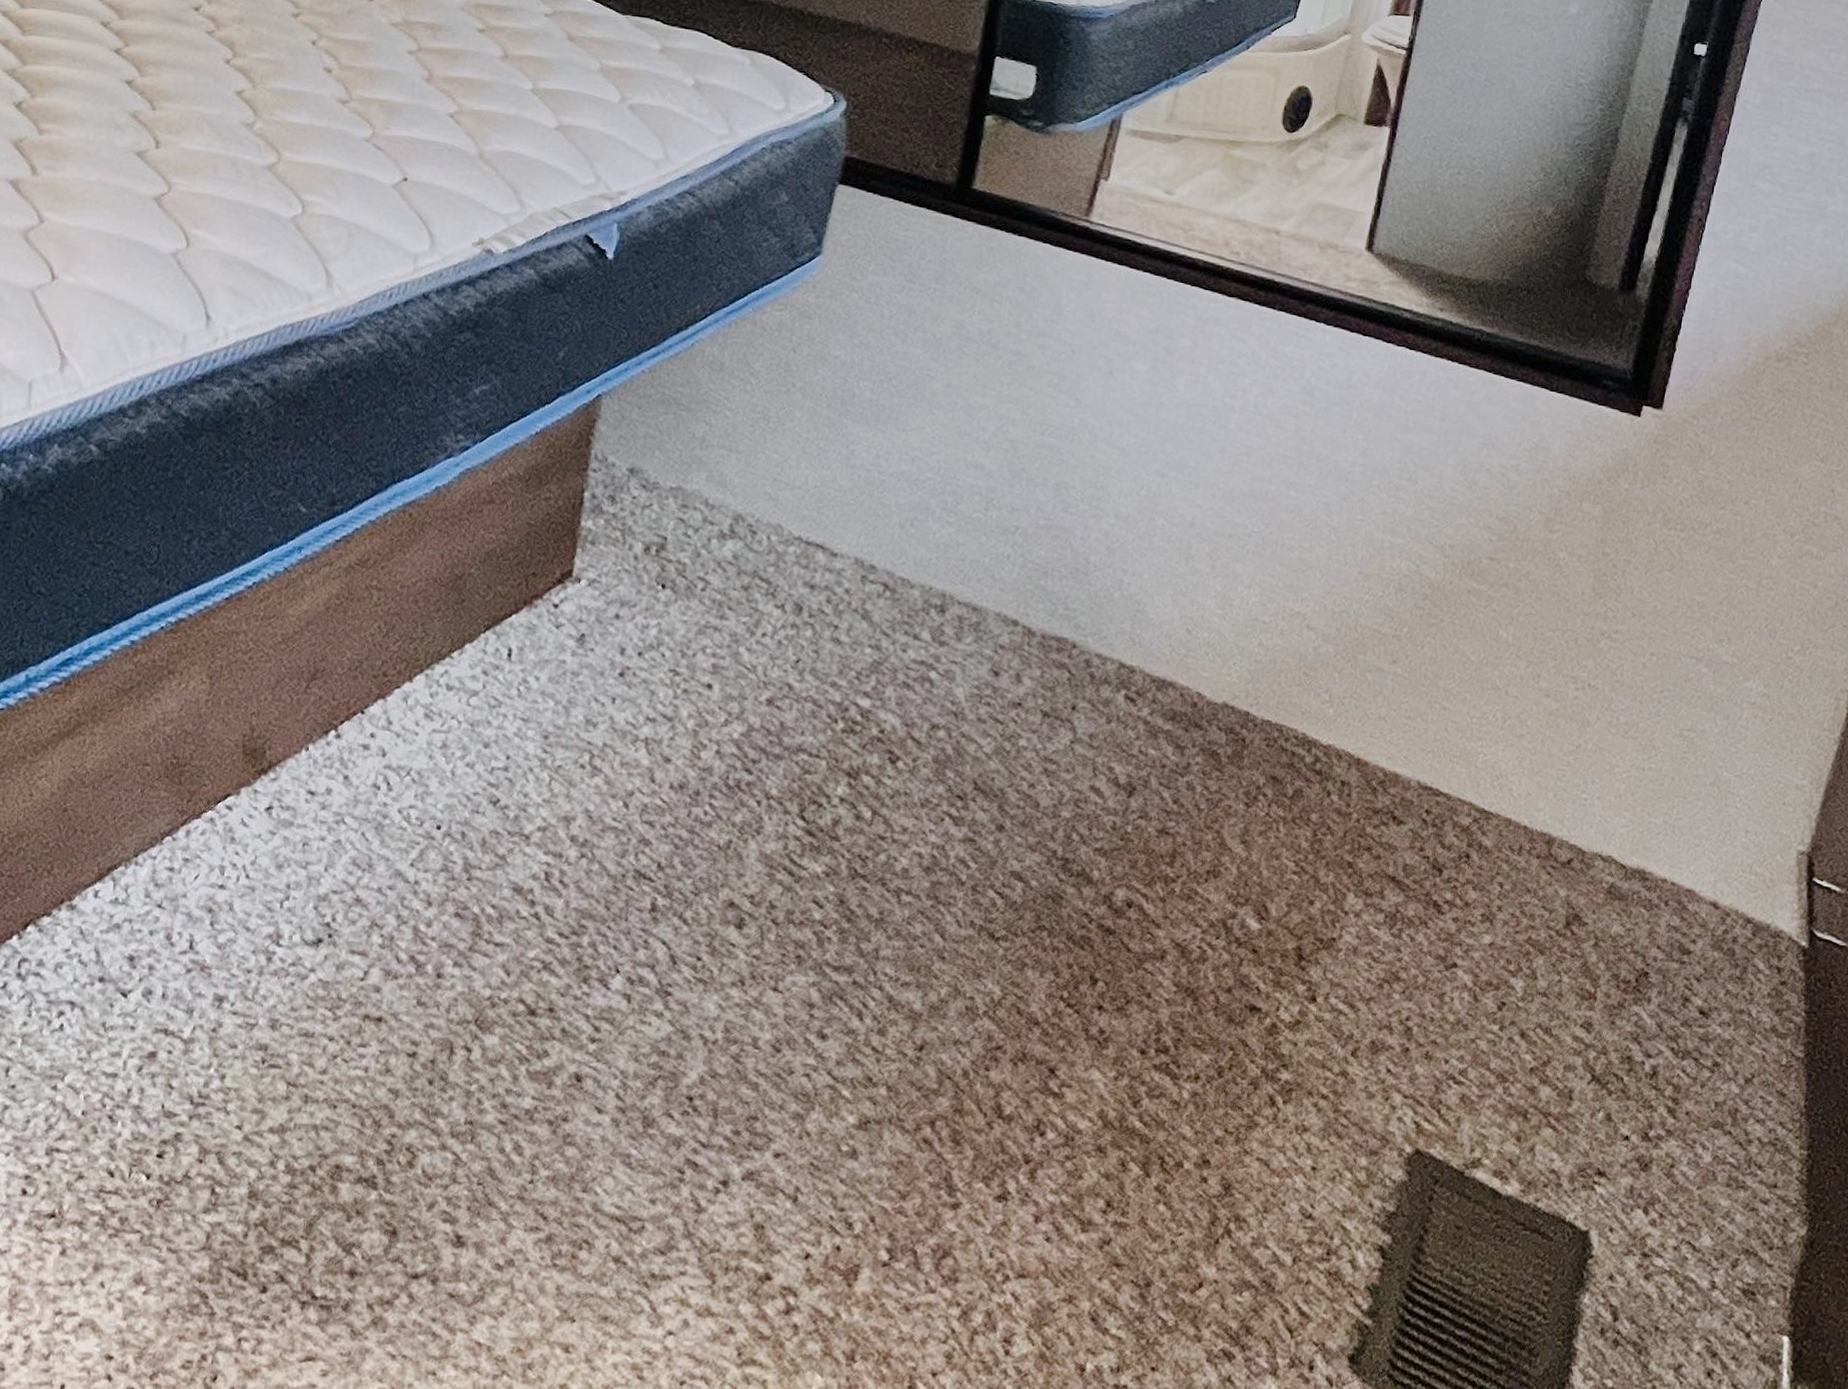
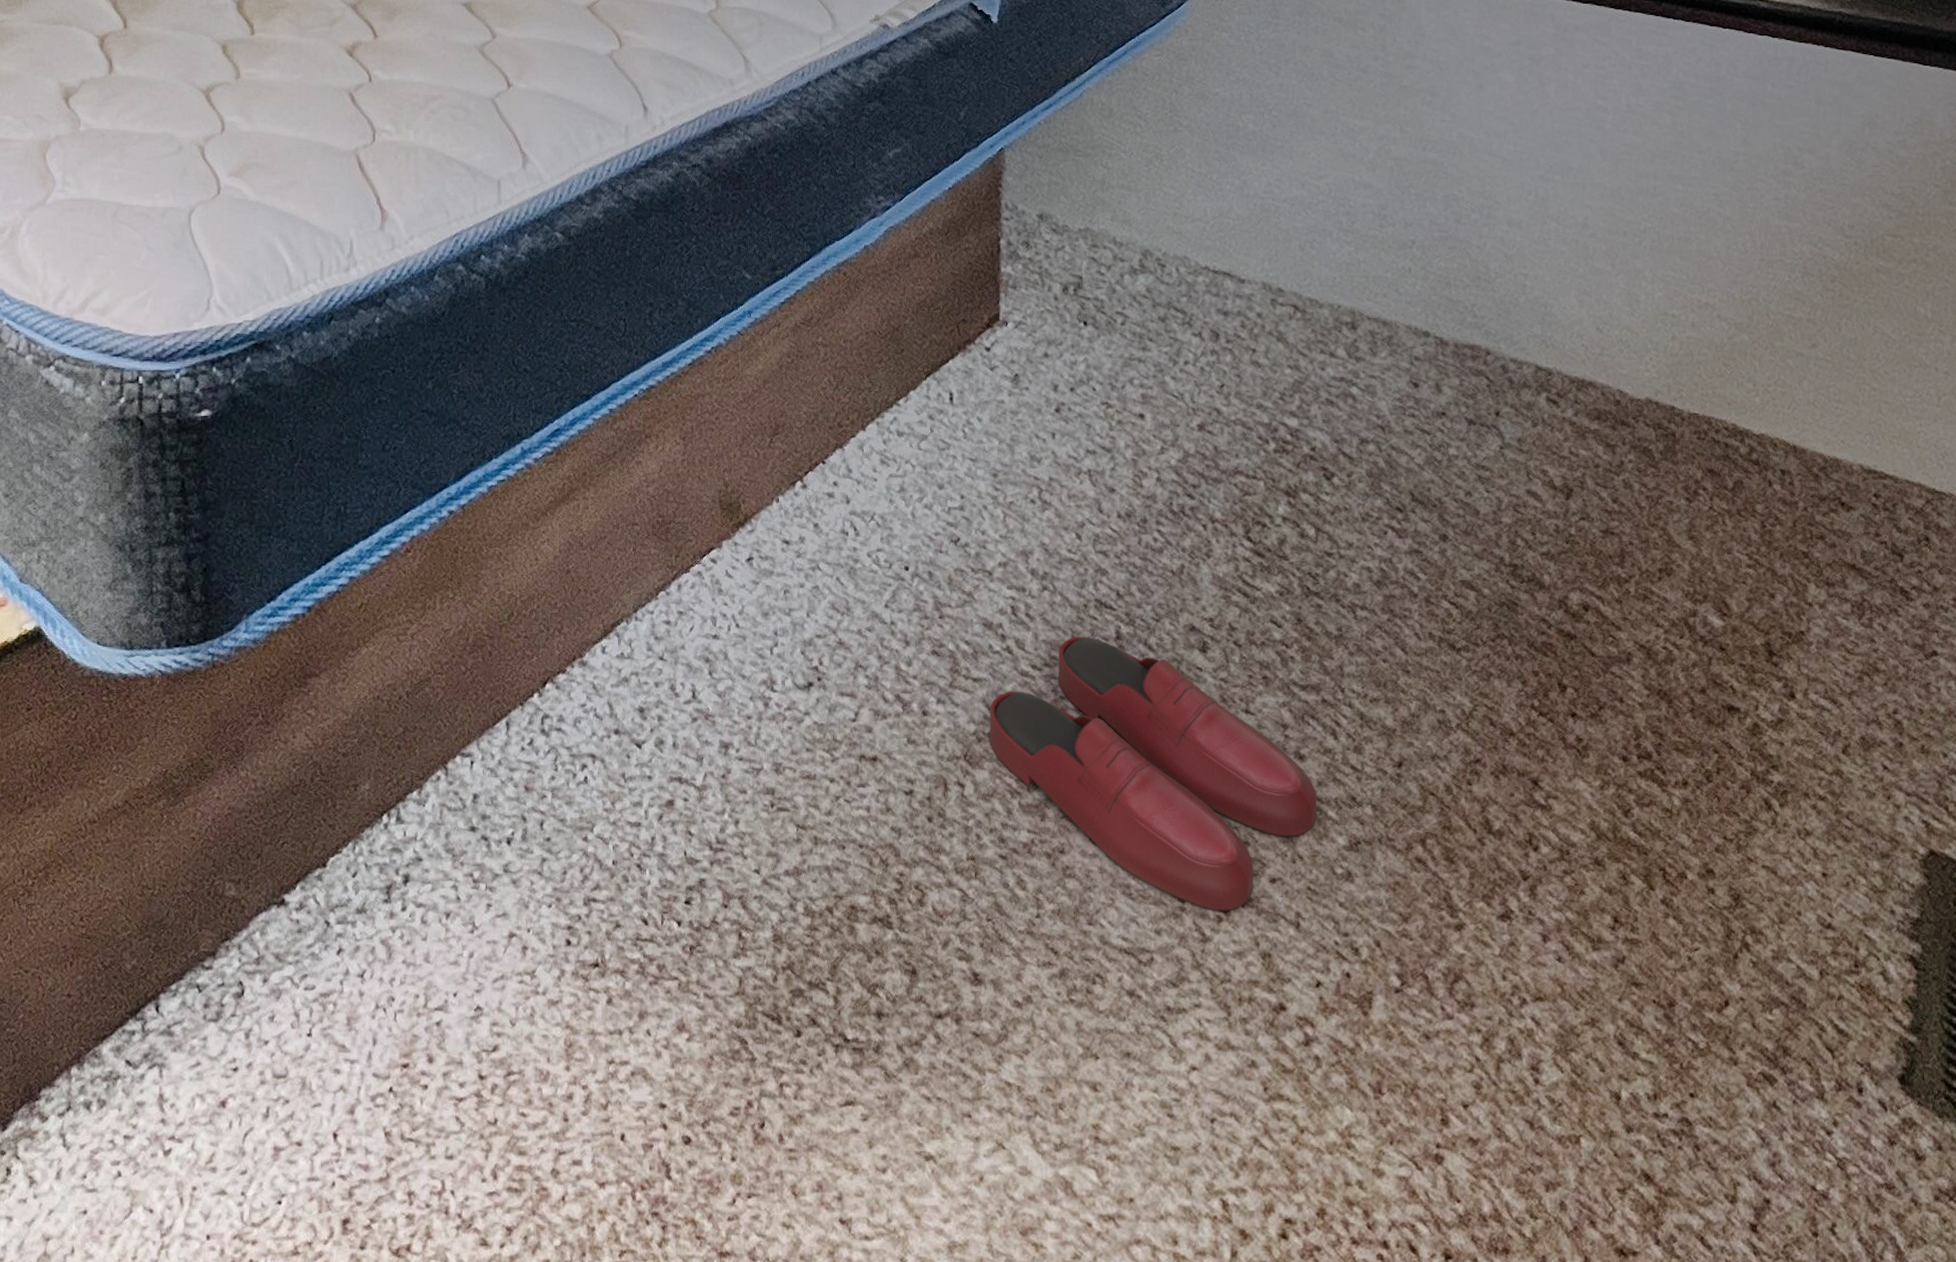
slippers: none [504,906,834,1184] -> present [989,636,1318,912]

